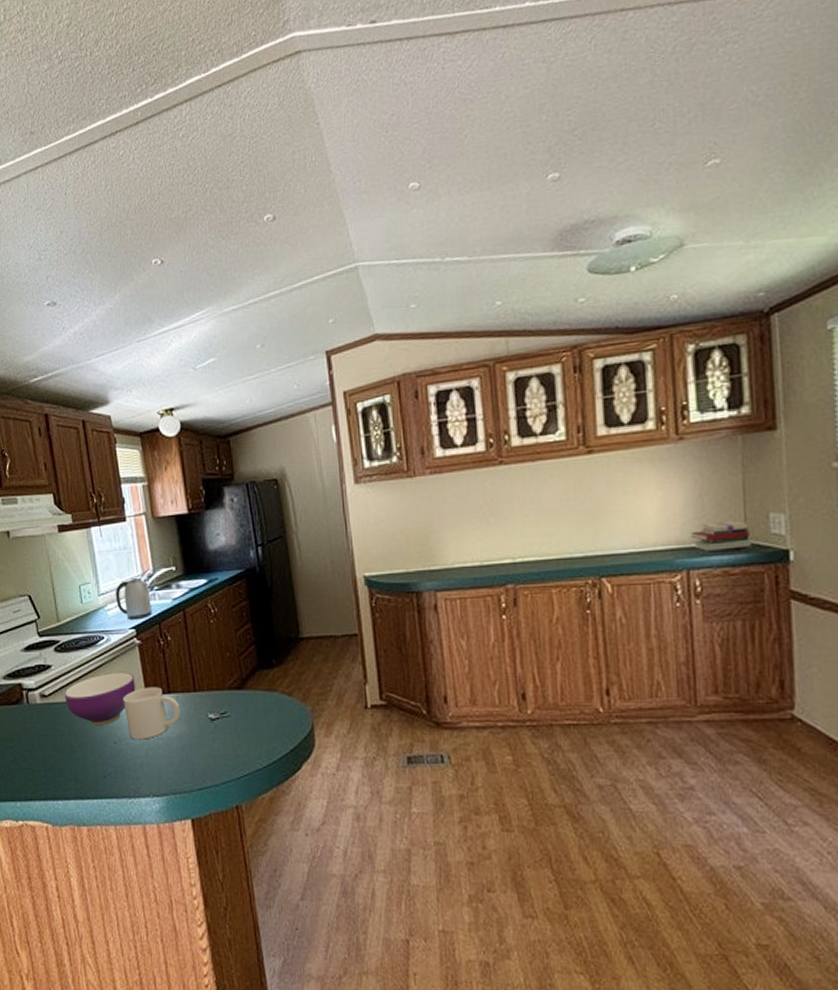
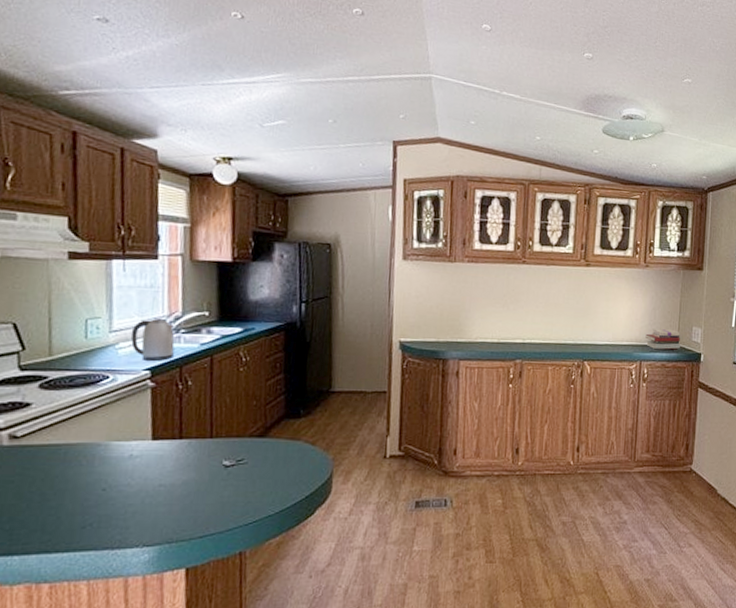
bowl: present [64,671,136,725] -> none [43,414,141,471]
mug: present [123,687,181,740] -> none [121,432,191,487]

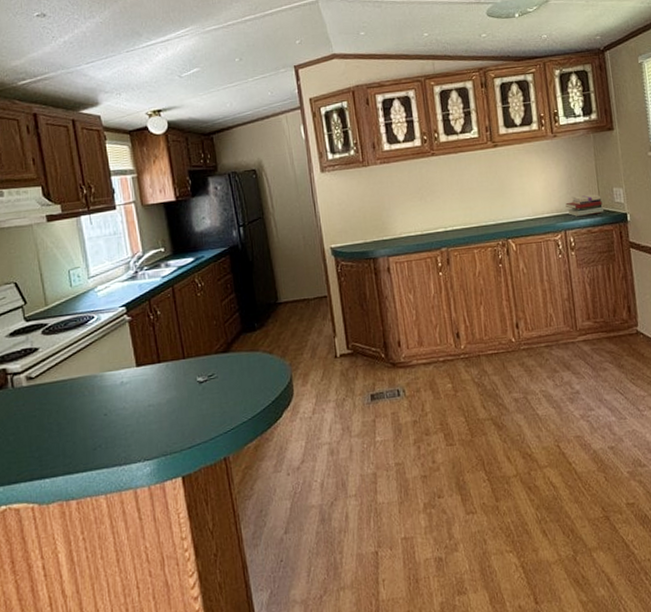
kettle: present [131,319,175,361] -> none [105,260,143,298]

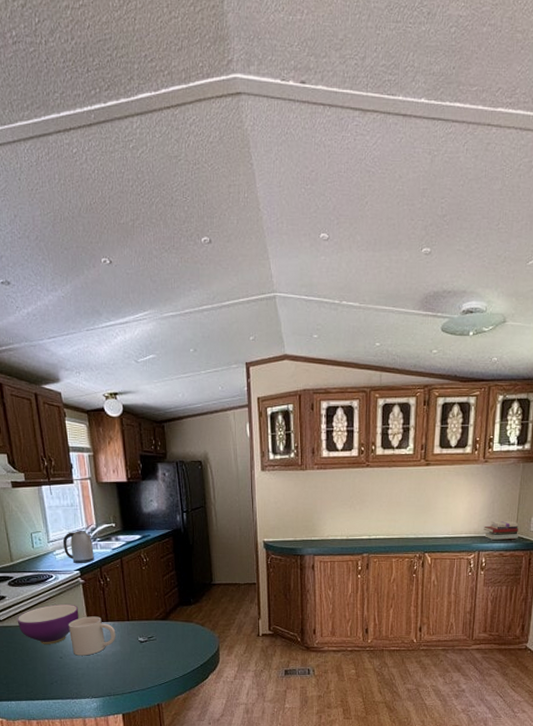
bowl: none [52,347,126,401] -> present [17,603,79,644]
kettle: none [105,260,143,298] -> present [62,531,95,563]
mug: none [113,358,170,410] -> present [68,616,116,656]

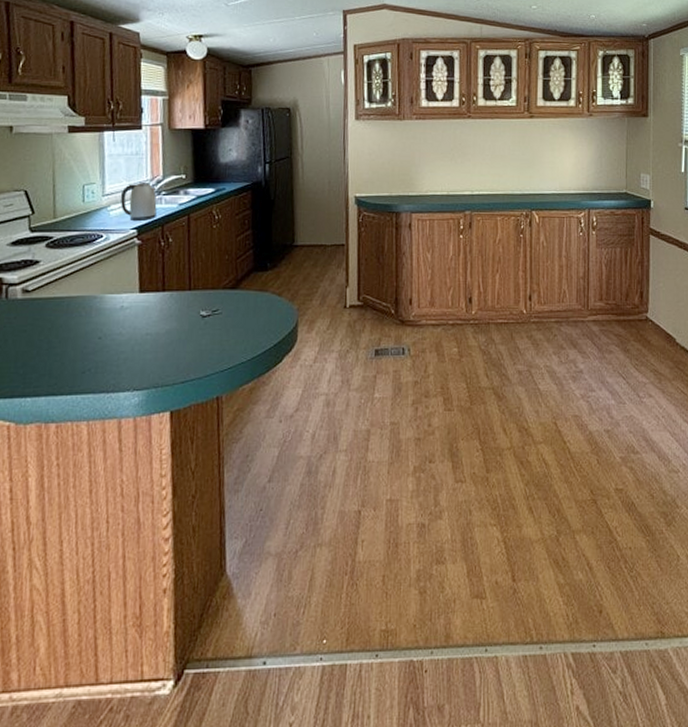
bowl: present [17,603,79,644] -> none [50,269,130,321]
mug: present [68,616,116,656] -> none [114,285,173,335]
books: present [484,520,519,540] -> none [592,176,630,197]

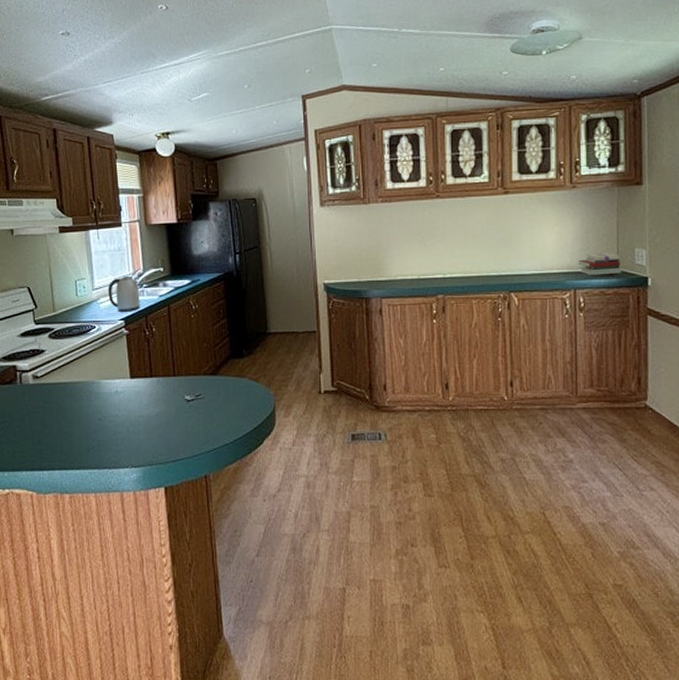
books: none [592,176,630,197] -> present [578,252,622,275]

